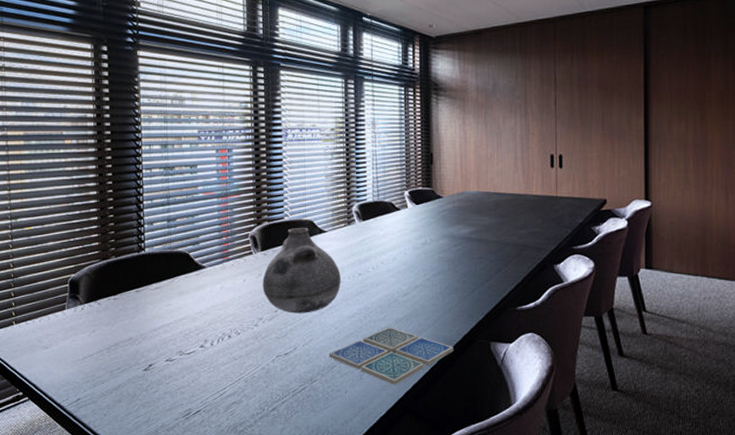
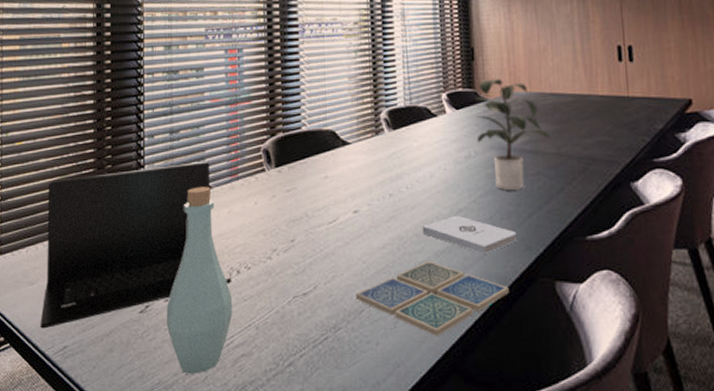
laptop: none [55,245,224,385] -> present [40,161,232,329]
bottle: none [167,267,225,418] -> present [166,186,233,374]
vase: present [262,228,341,314] -> none [276,139,369,244]
notepad: none [385,291,461,321] -> present [422,216,516,254]
potted plant: none [432,180,493,270] -> present [476,79,551,190]

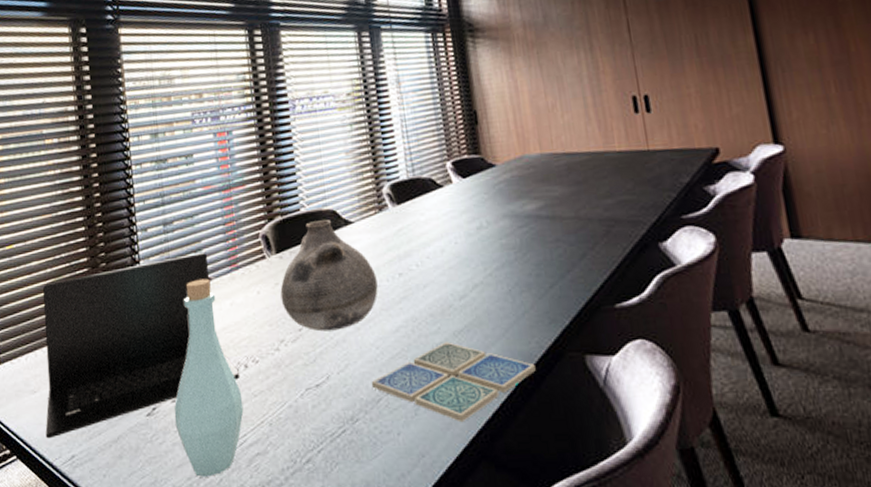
vase: none [276,139,369,244] -> present [280,220,378,332]
notepad: present [422,216,516,254] -> none [436,292,539,331]
potted plant: present [476,79,551,190] -> none [483,142,568,260]

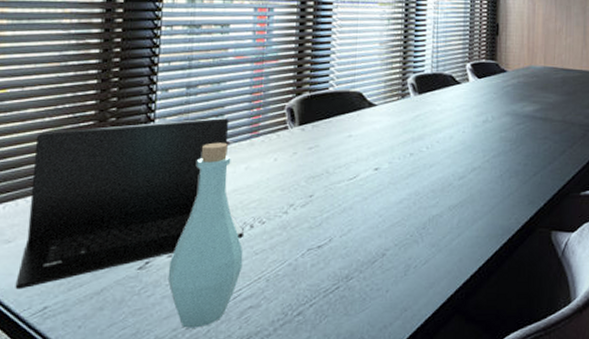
vase: present [280,220,378,332] -> none [297,100,390,199]
drink coaster: present [371,342,536,423] -> none [369,214,511,283]

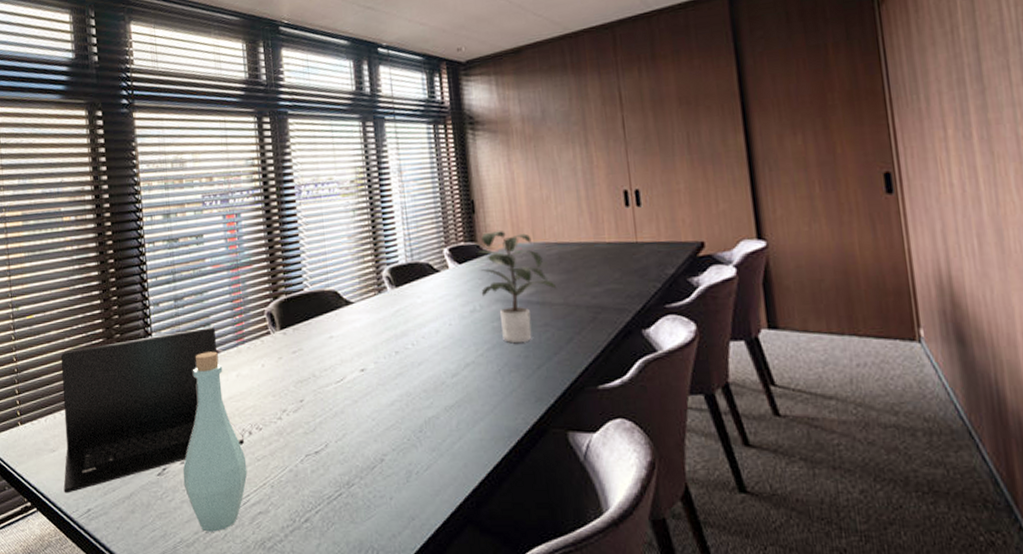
potted plant: none [494,53,559,151] -> present [478,231,557,342]

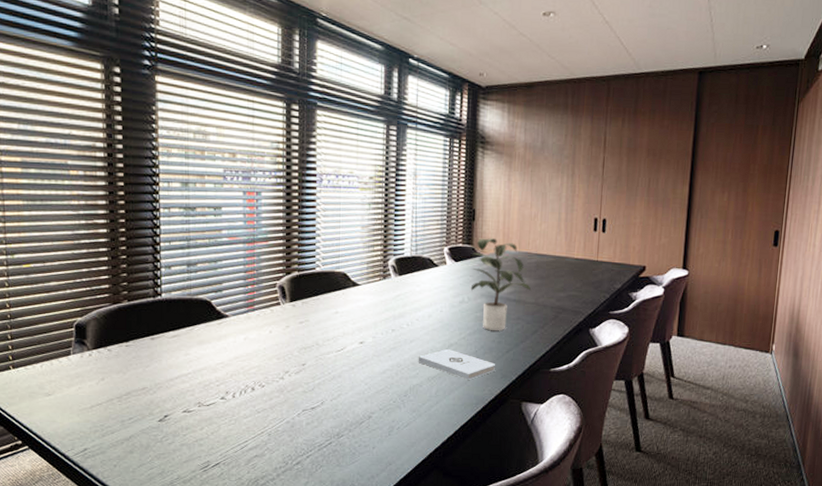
laptop: present [60,326,245,493] -> none [59,293,247,434]
bottle: present [183,351,248,532] -> none [184,315,247,471]
notepad: none [430,370,526,407] -> present [418,349,495,380]

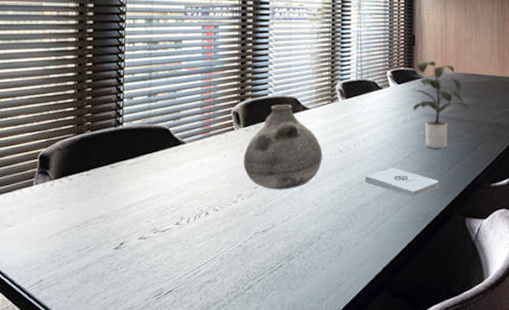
vase: none [290,280,373,368] -> present [243,105,322,190]

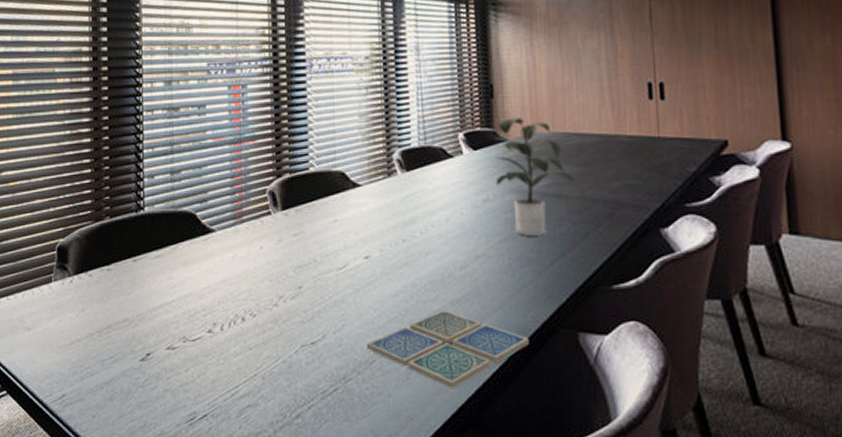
vase: present [243,105,322,190] -> none [283,181,381,291]
drink coaster: none [307,203,430,262] -> present [366,310,529,390]
notepad: present [365,168,438,197] -> none [437,263,537,303]

